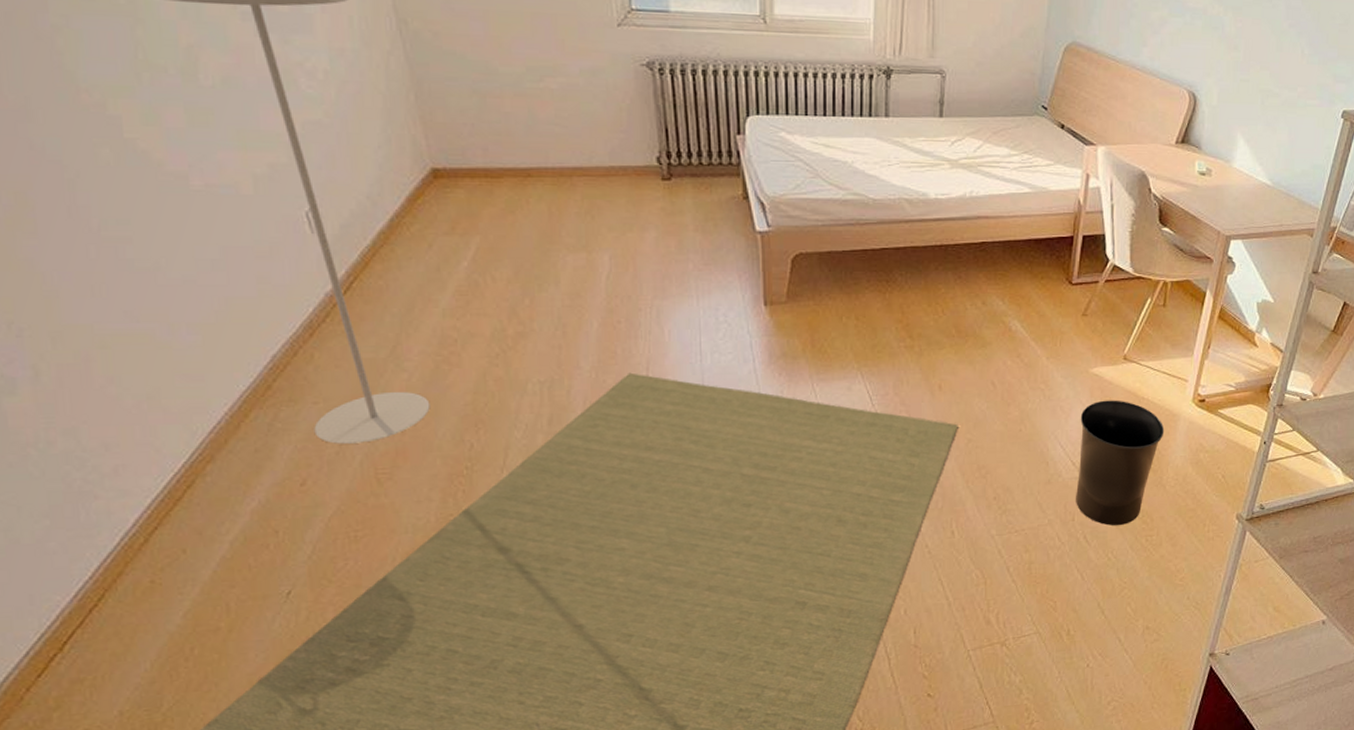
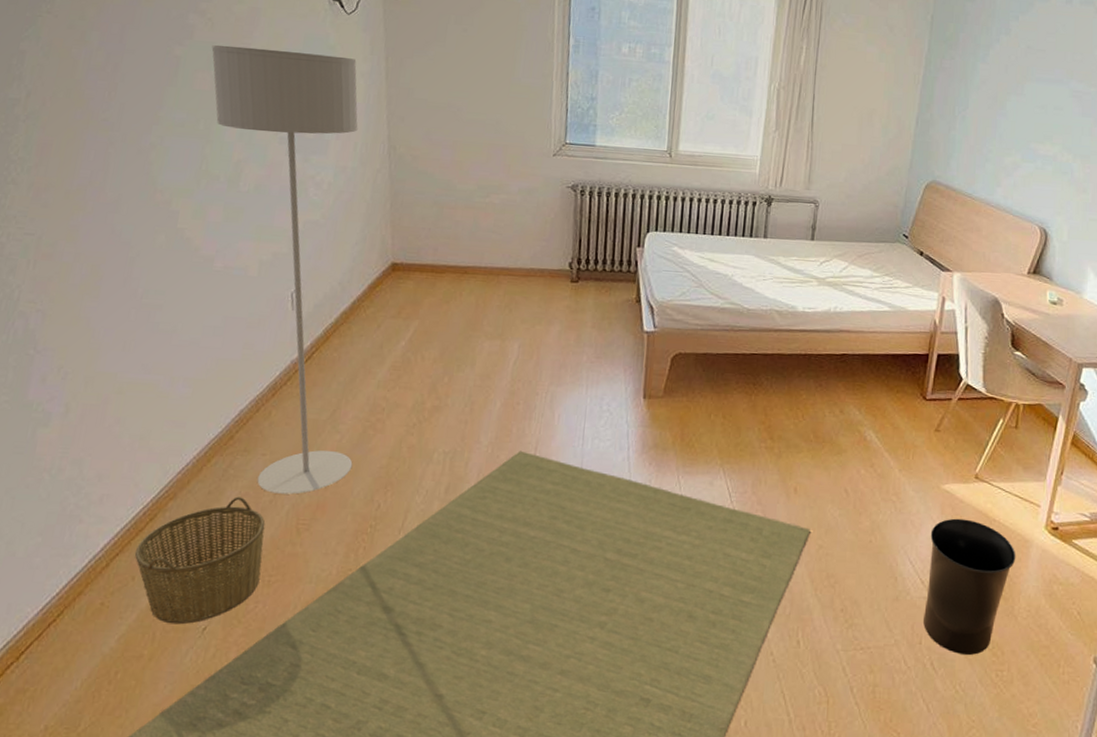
basket: none [177,451,344,593] -> present [134,496,266,625]

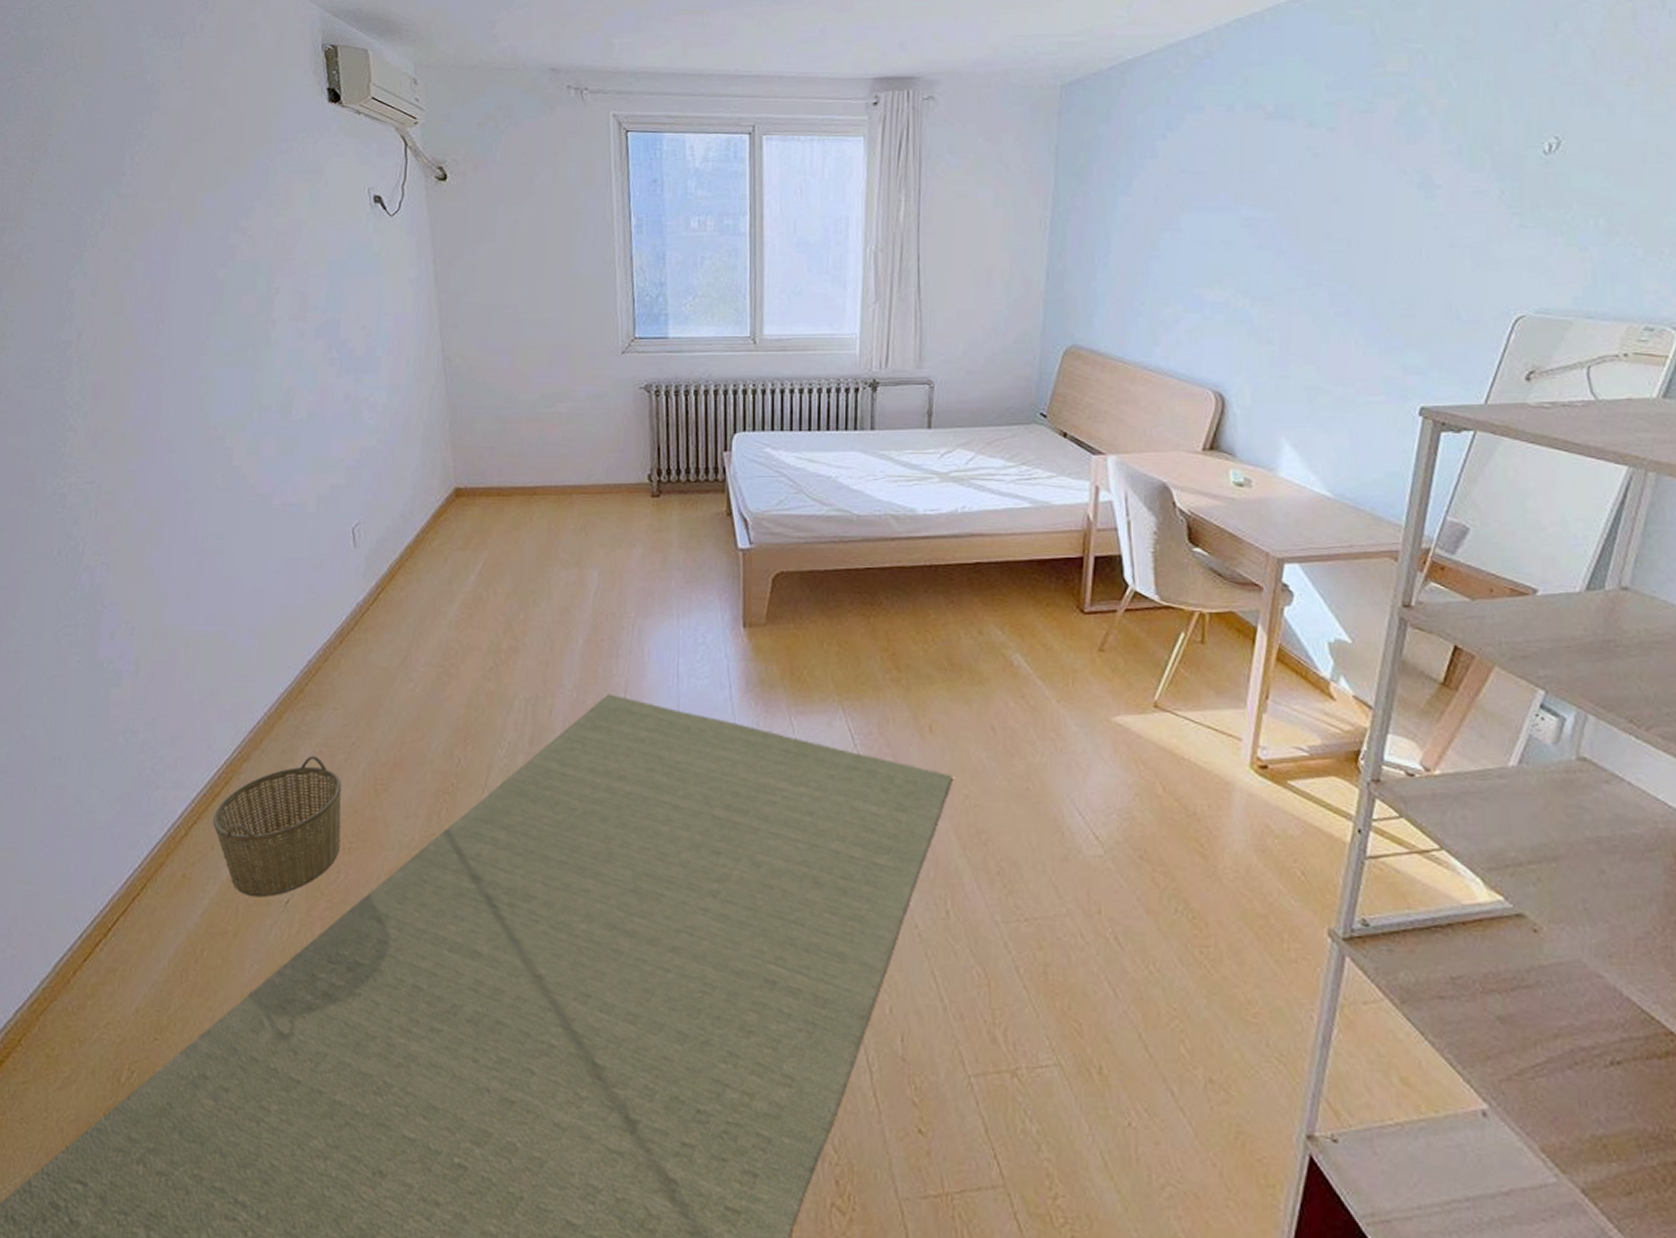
floor lamp: present [211,44,358,495] -> none [254,262,429,752]
waste bin: present [923,518,1016,655] -> none [1101,757,1215,927]

